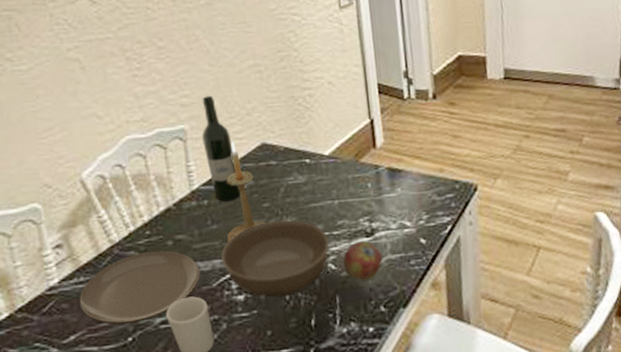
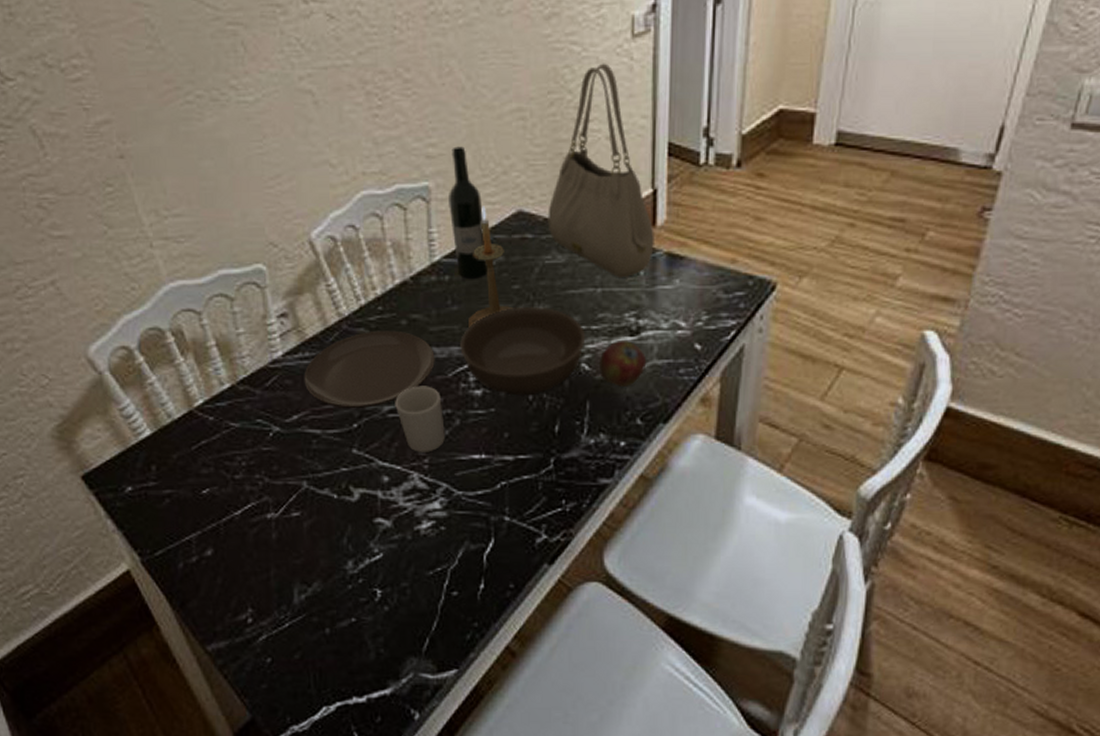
handbag: none [287,28,377,191] -> present [547,63,654,278]

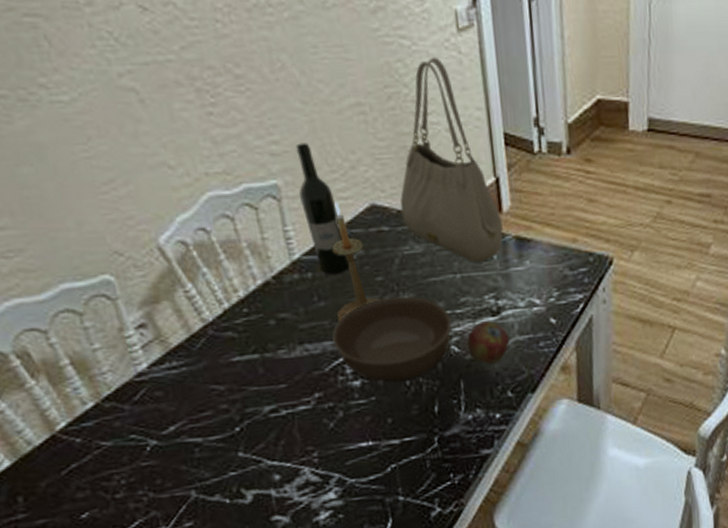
plate: present [304,330,435,408] -> none [174,331,310,414]
mug: present [395,386,445,452] -> none [275,382,331,448]

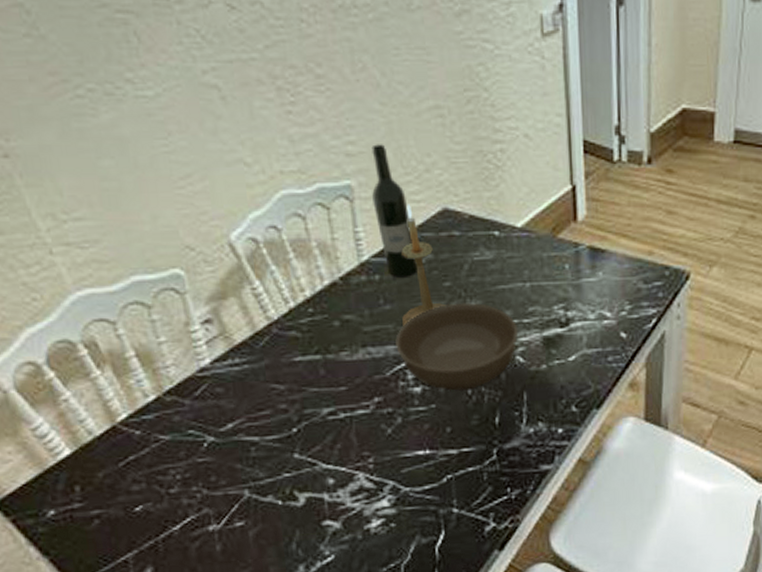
handbag: present [400,57,503,264] -> none [473,61,577,273]
fruit: present [467,321,510,364] -> none [533,332,578,376]

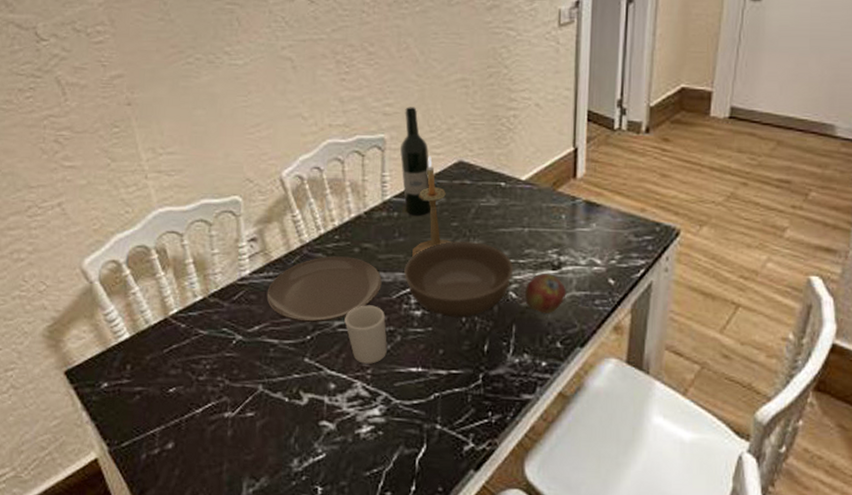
plate: none [235,332,372,413] -> present [266,256,382,322]
mug: none [334,386,388,453] -> present [344,305,387,364]
fruit: none [533,332,578,376] -> present [525,273,567,314]

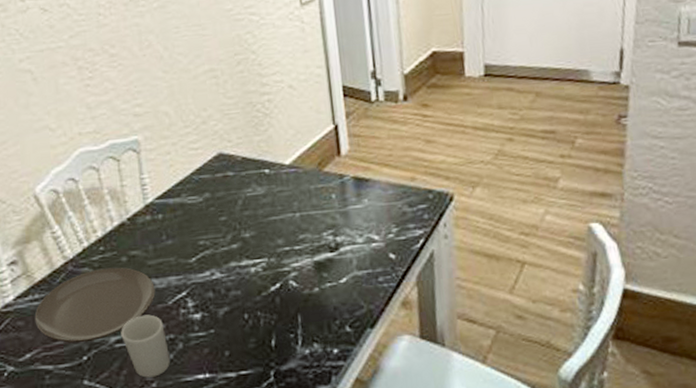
wine bottle: present [399,107,432,216] -> none [155,104,197,215]
bowl: present [403,240,514,318] -> none [176,234,291,317]
candlestick: present [412,155,452,257] -> none [182,151,223,258]
fruit: present [525,273,567,314] -> none [305,257,349,299]

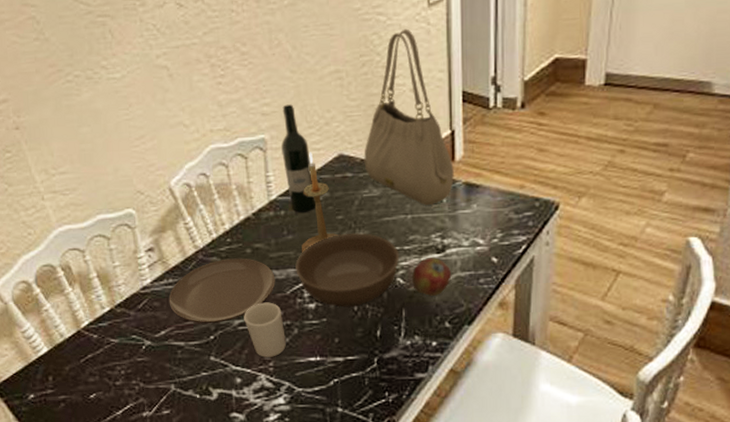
wine bottle: none [155,104,197,215] -> present [280,104,317,213]
bowl: none [176,234,291,317] -> present [294,232,400,308]
candlestick: none [182,151,223,258] -> present [302,152,339,253]
handbag: none [244,27,342,203] -> present [364,28,454,206]
fruit: none [305,257,349,299] -> present [412,257,452,296]

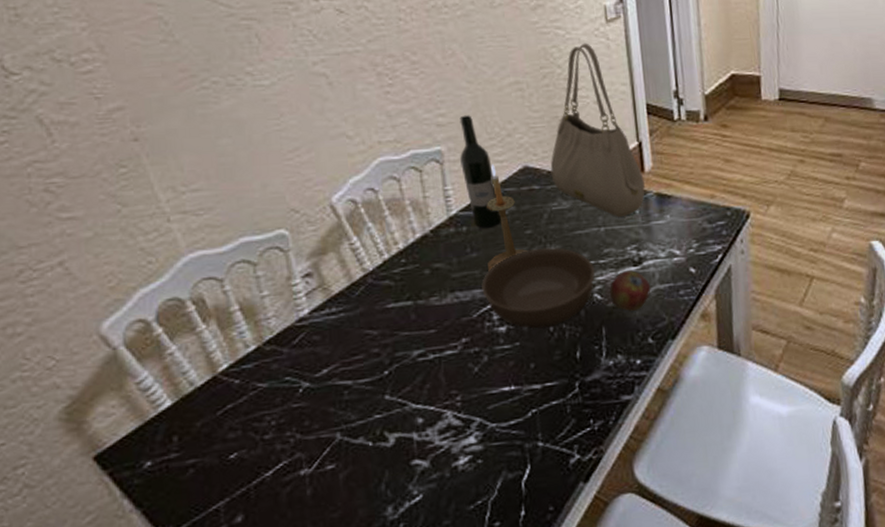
plate: present [169,258,275,323] -> none [331,280,460,357]
mug: present [244,302,286,358] -> none [424,328,475,392]

